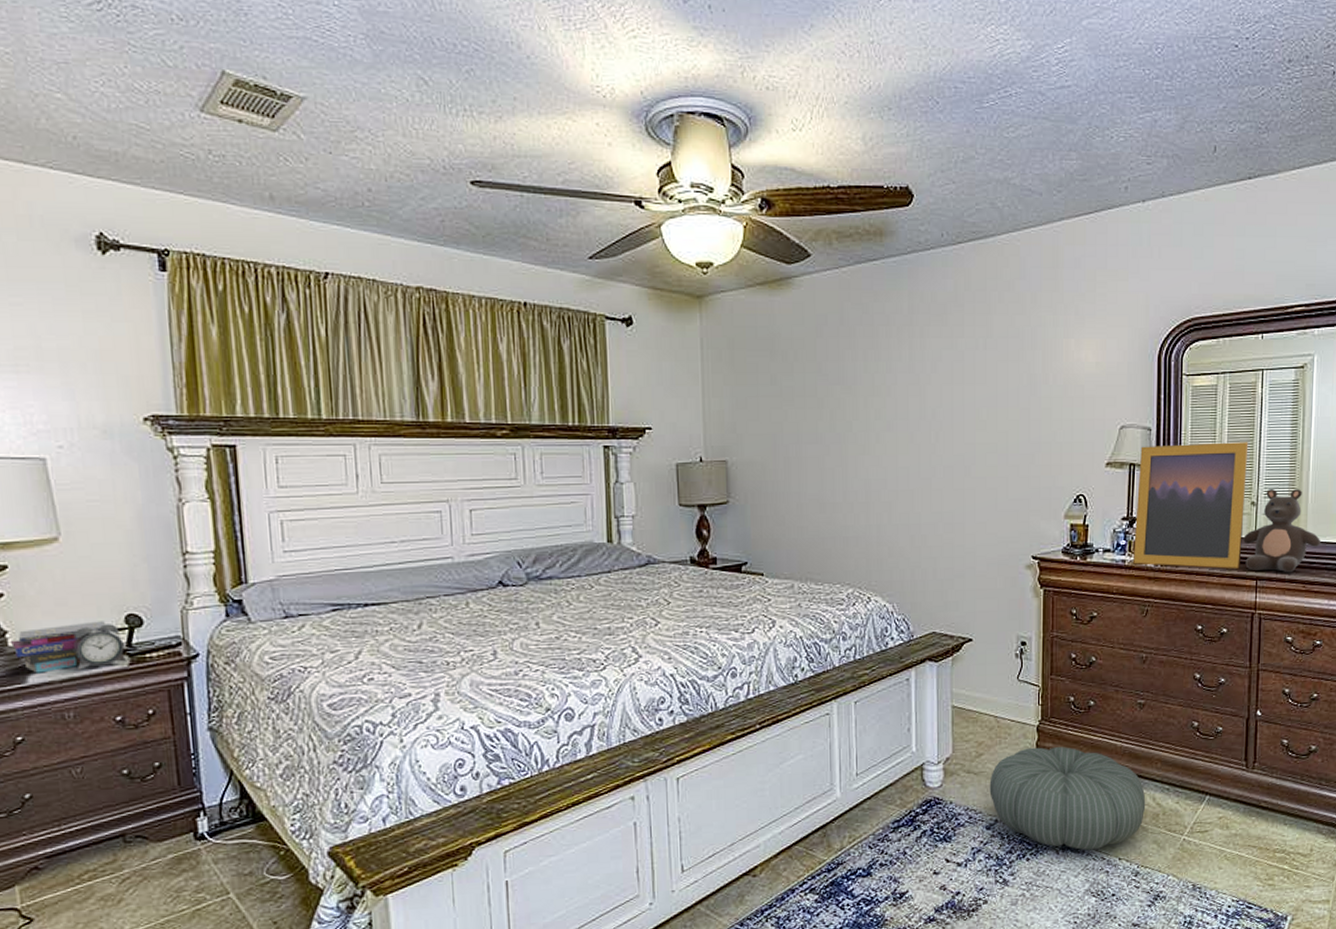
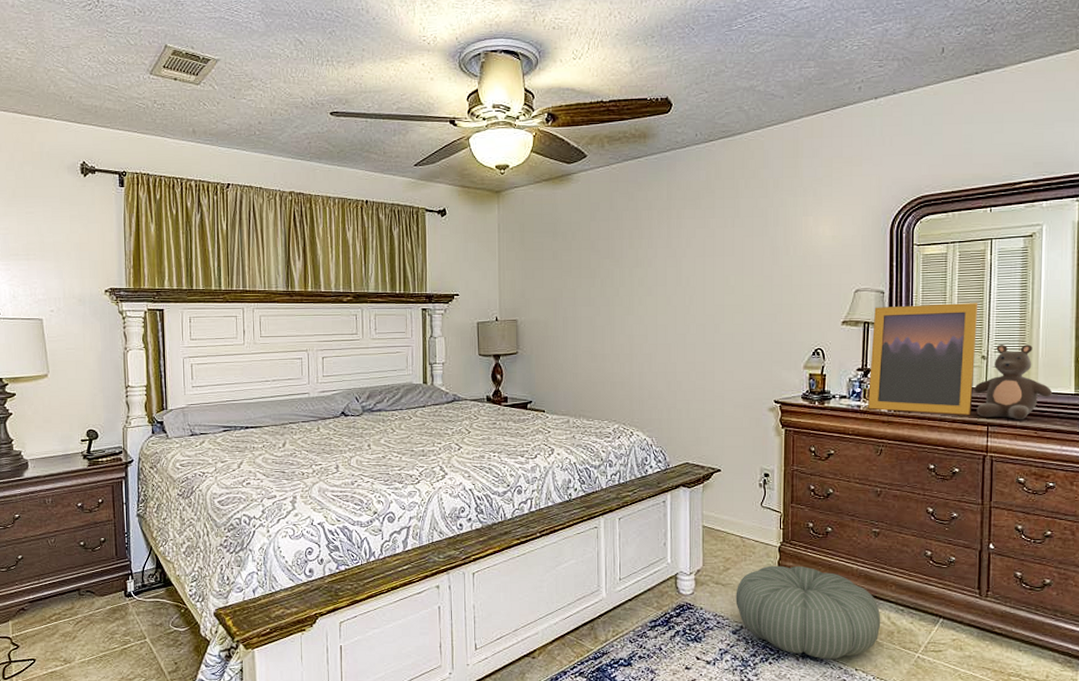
books: present [11,621,105,673] -> none [15,434,74,470]
alarm clock: present [72,624,127,670] -> none [53,436,87,469]

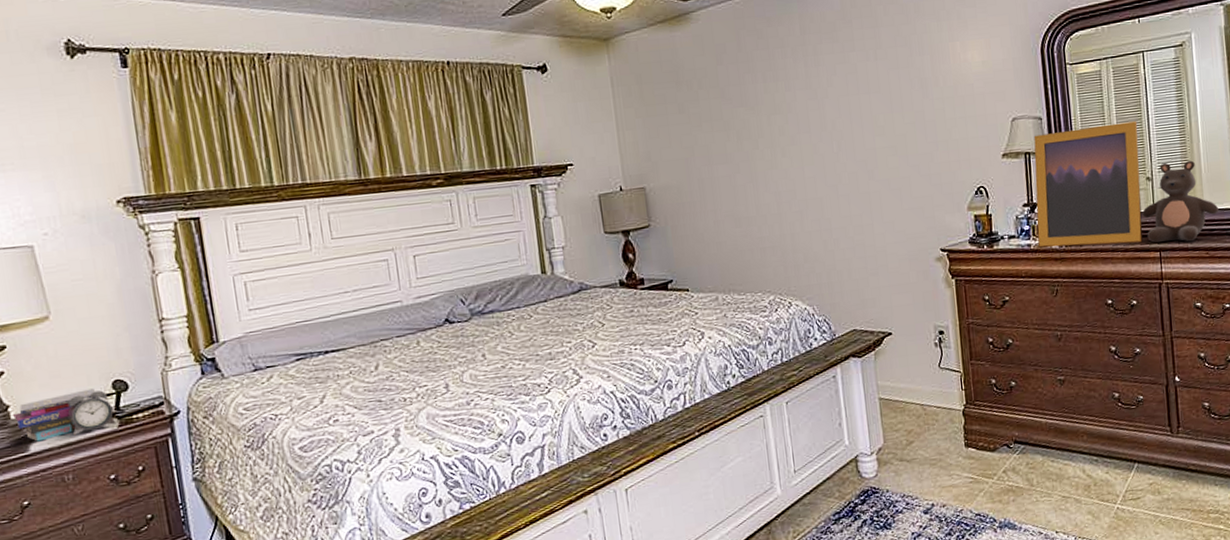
books: none [15,434,74,470] -> present [13,388,95,442]
alarm clock: none [53,436,87,469] -> present [67,390,117,436]
pouf: present [735,565,881,660] -> none [922,428,1077,527]

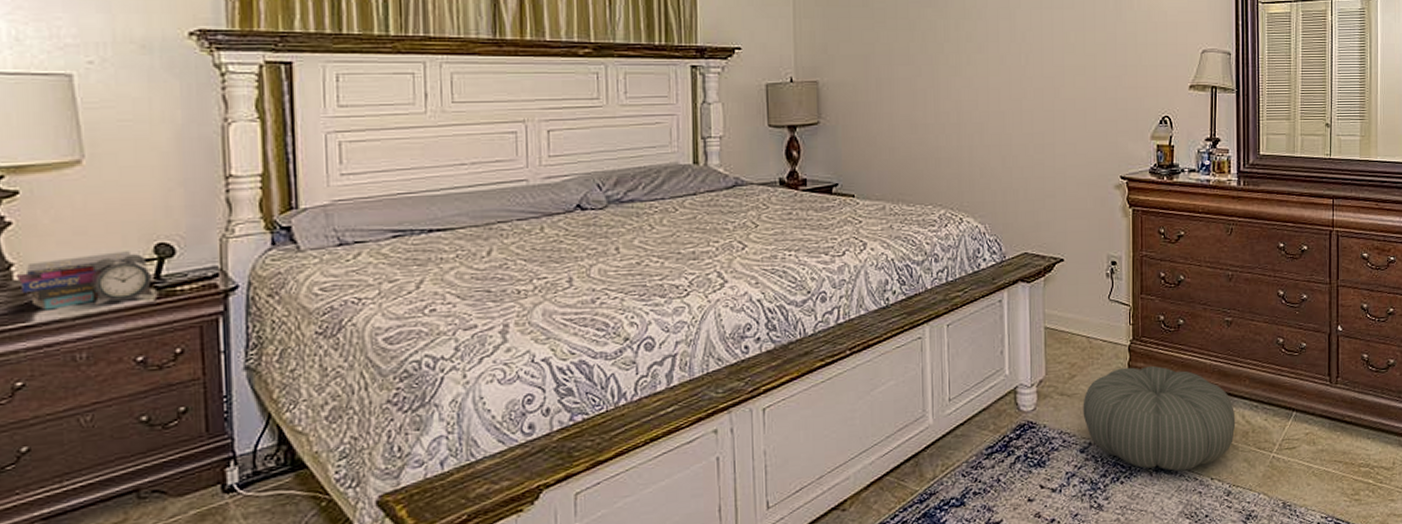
pouf: none [922,428,1077,527] -> present [1083,366,1236,471]
picture frame: present [1033,121,1143,248] -> none [1217,67,1321,189]
teddy bear: present [1142,160,1219,243] -> none [1320,111,1391,192]

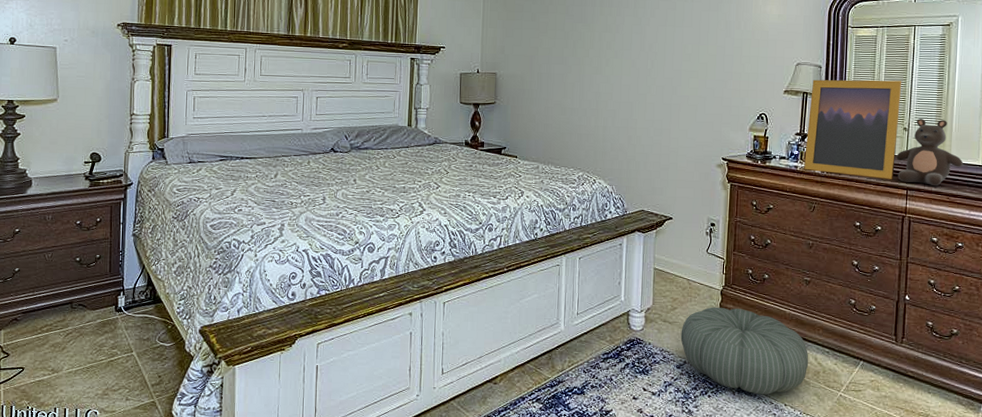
books: present [17,251,130,310] -> none [20,156,78,188]
alarm clock: present [90,254,154,306] -> none [56,158,88,188]
picture frame: none [1217,67,1321,189] -> present [804,79,902,180]
teddy bear: none [1320,111,1391,192] -> present [896,119,964,186]

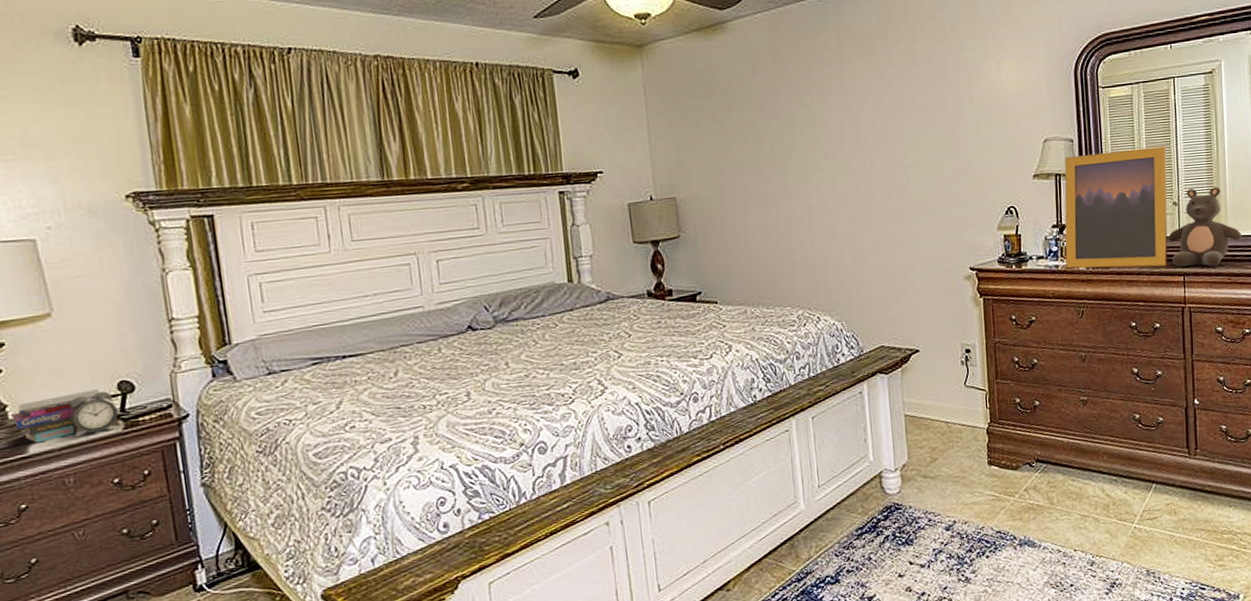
books: none [20,156,78,188] -> present [11,389,99,443]
alarm clock: none [56,158,88,188] -> present [69,391,122,438]
pouf: present [680,307,809,395] -> none [945,446,1096,544]

